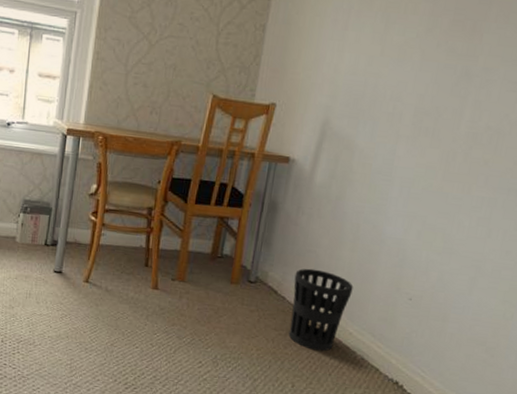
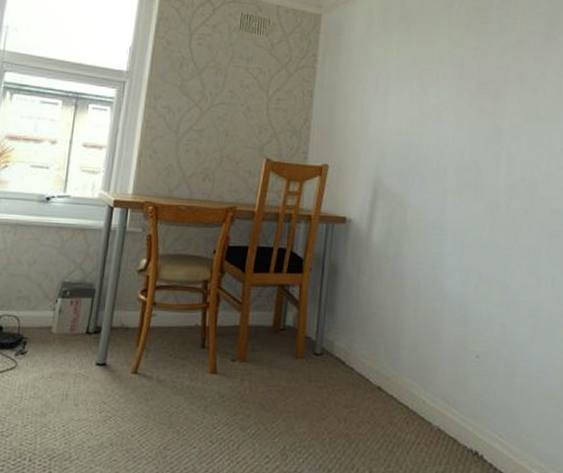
wastebasket: present [288,268,353,352] -> none [361,333,421,426]

